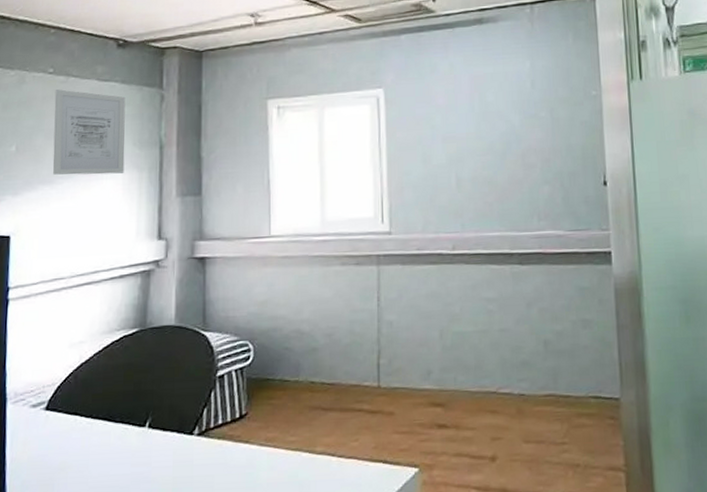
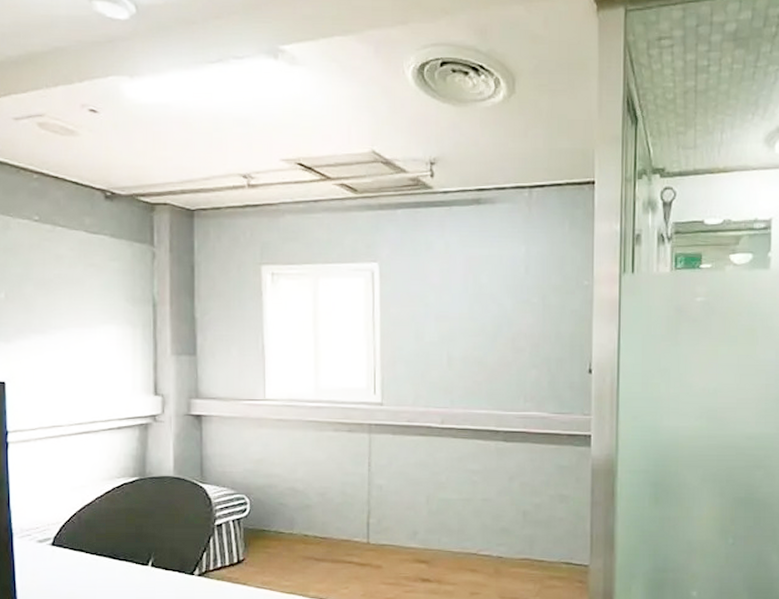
wall art: present [52,89,126,175] -> none [42,238,118,328]

